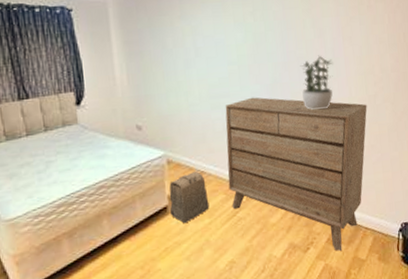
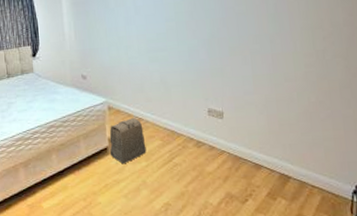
dresser: present [225,97,367,251] -> none [162,51,315,206]
potted plant: present [300,55,333,110] -> none [239,10,275,65]

